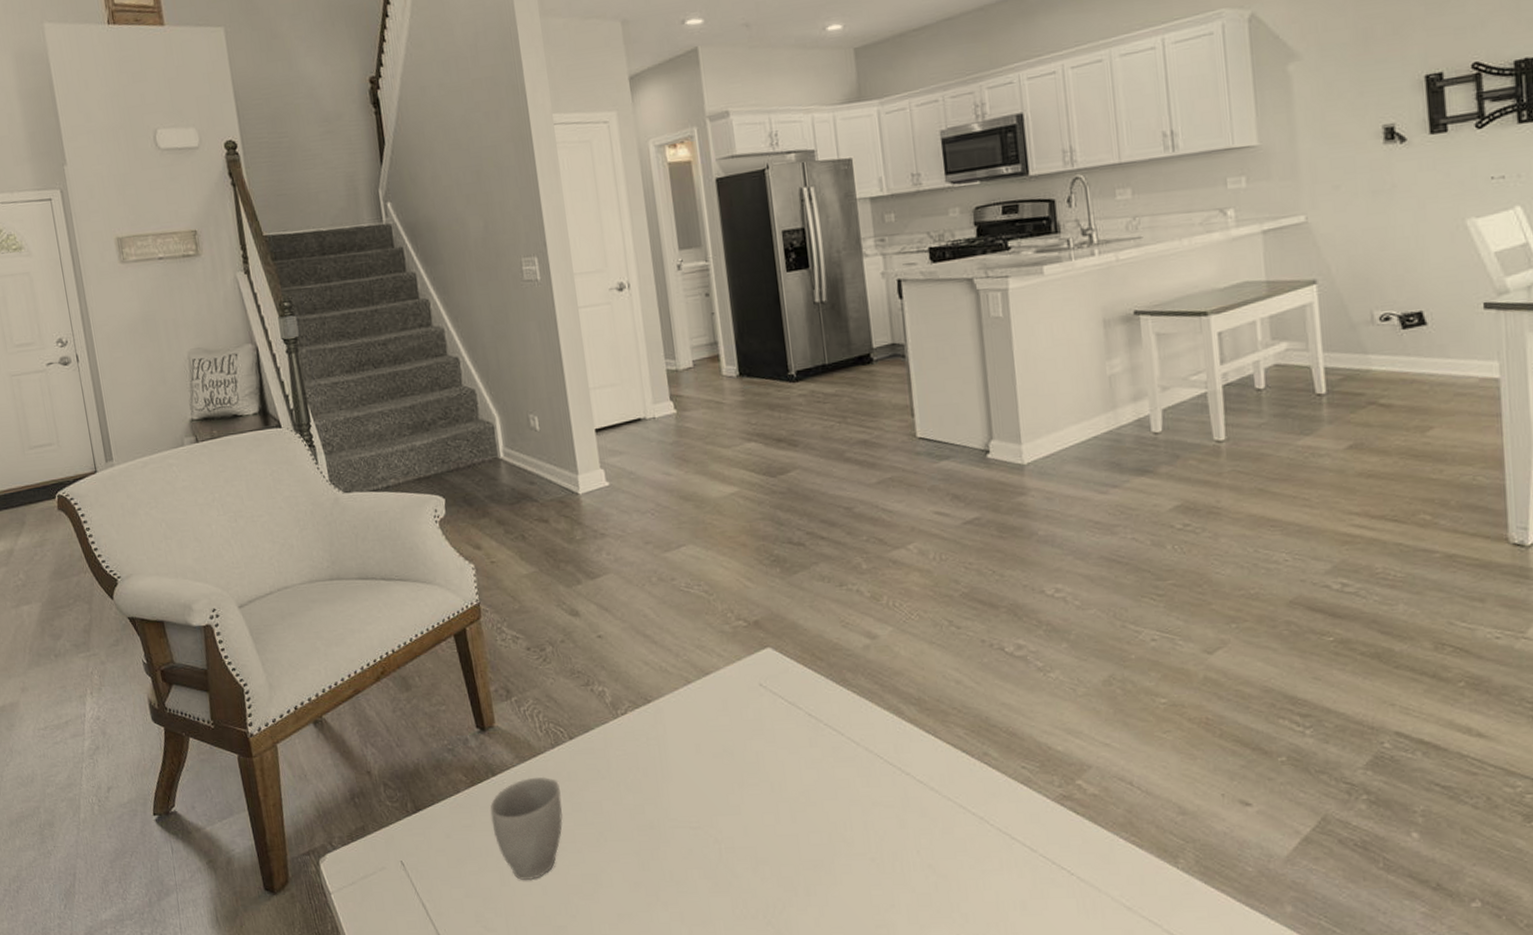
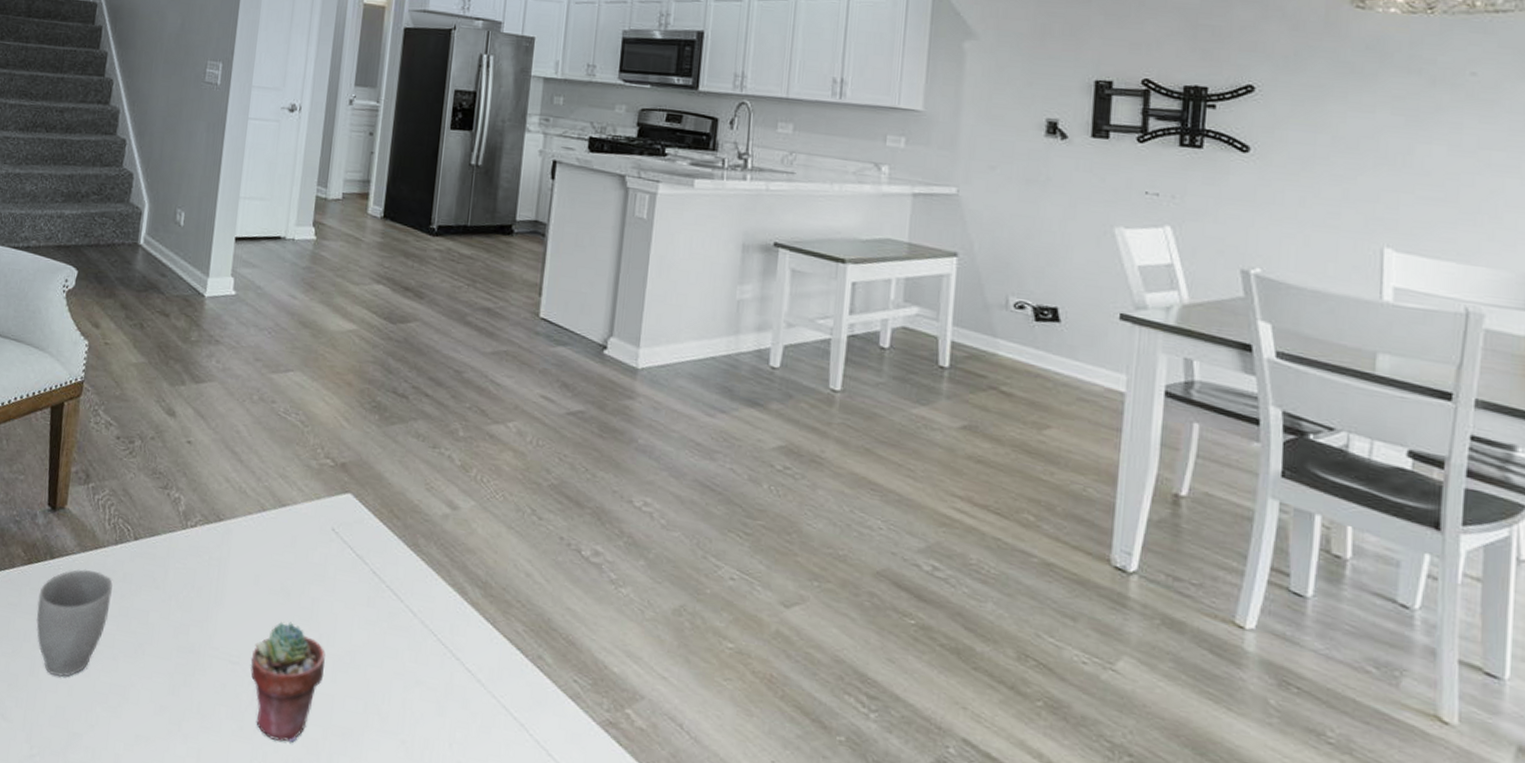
potted succulent: none [710,778,784,887] -> present [250,621,326,742]

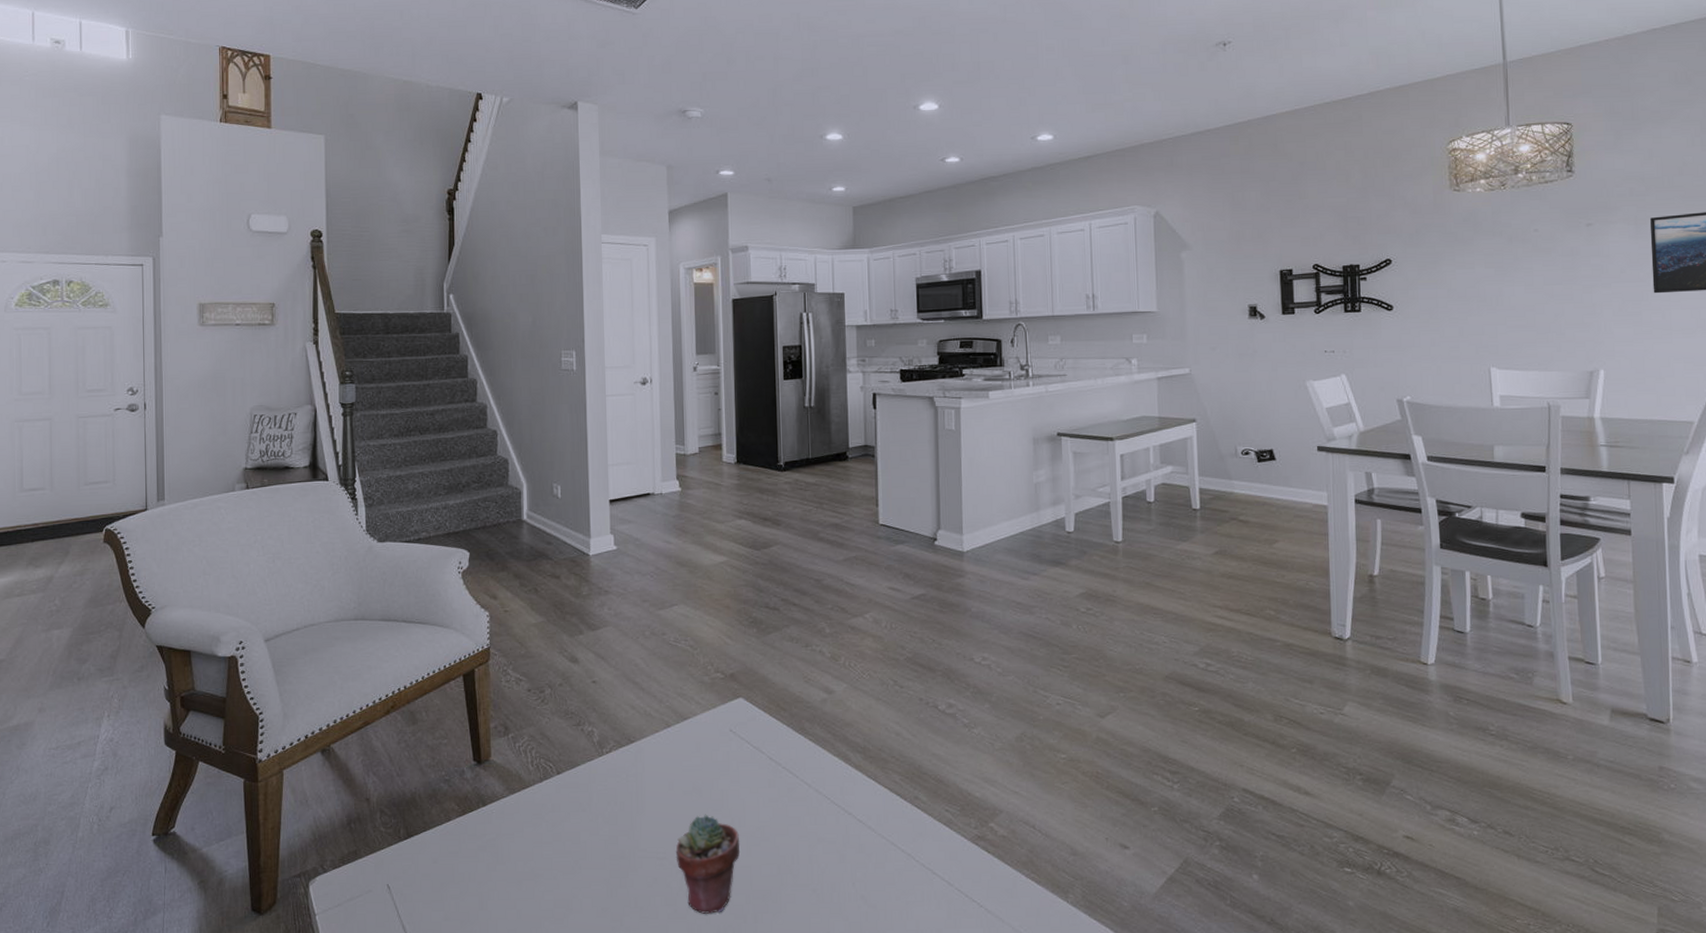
mug: present [36,569,113,677] -> none [477,807,544,904]

